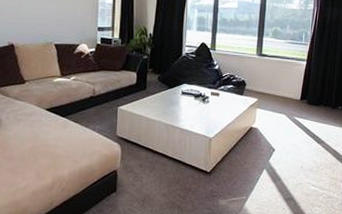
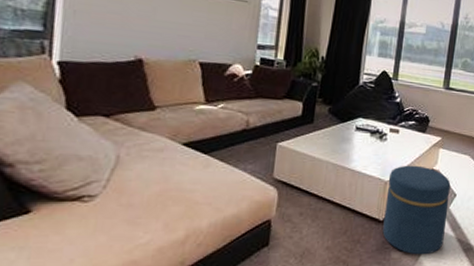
ottoman: none [210,123,269,203] -> present [382,165,451,255]

